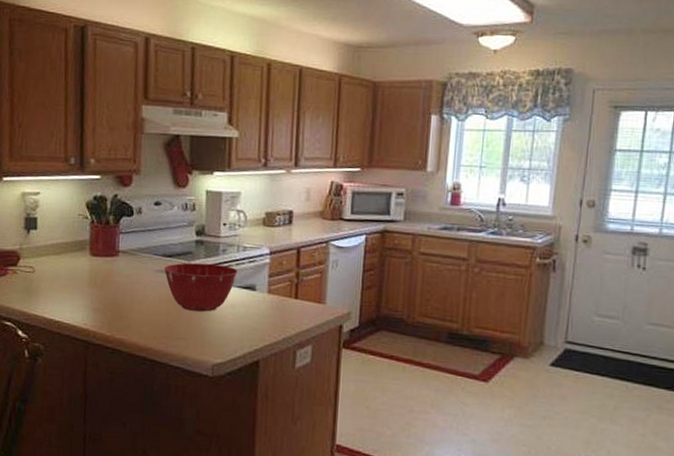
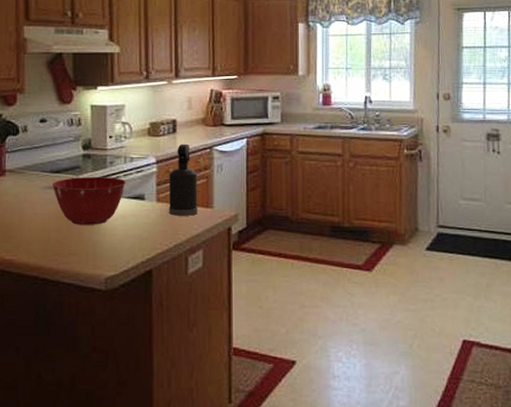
spray bottle: none [279,236,312,310] -> present [168,143,198,216]

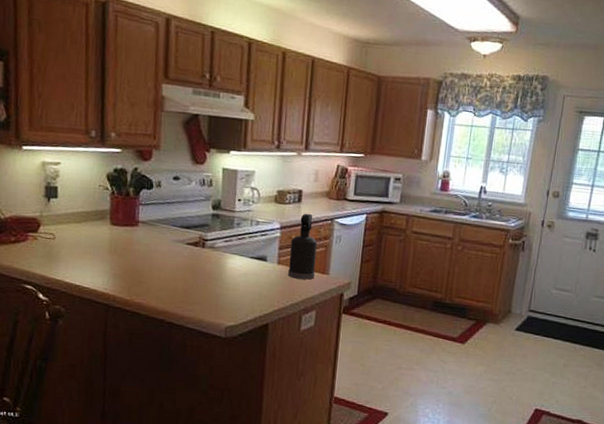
mixing bowl: present [51,177,126,225] -> none [181,234,251,280]

